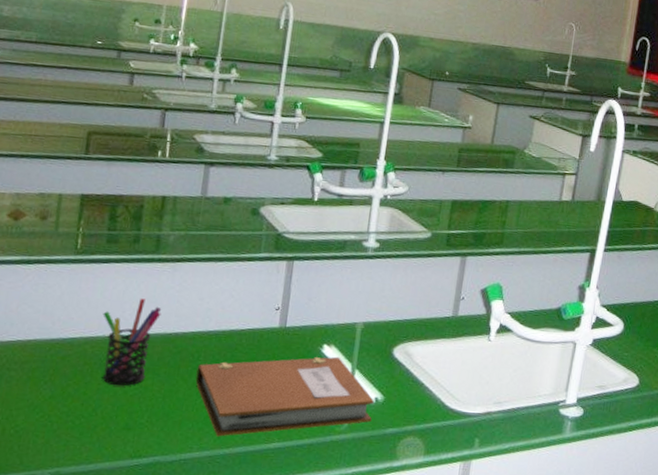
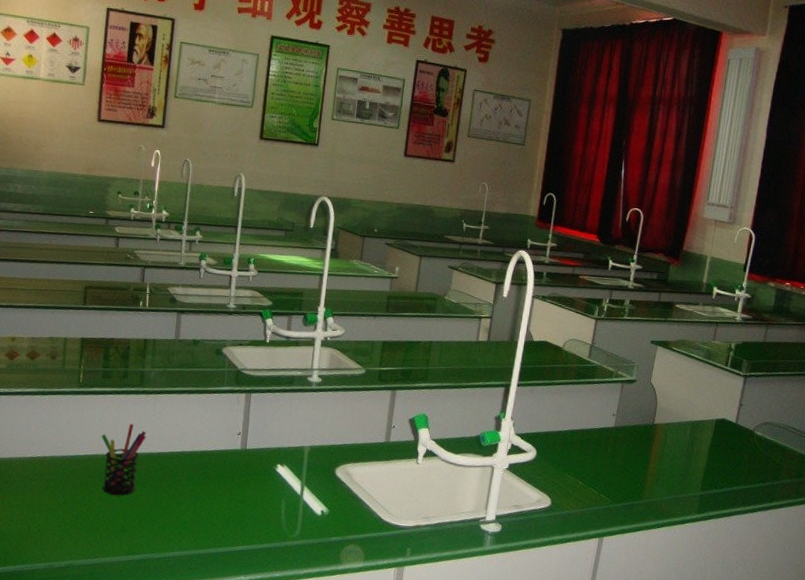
notebook: present [195,356,375,437] -> none [175,475,321,540]

